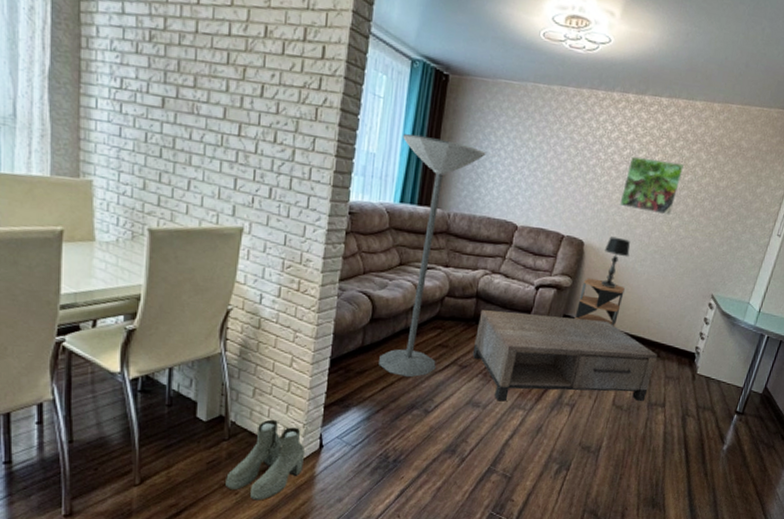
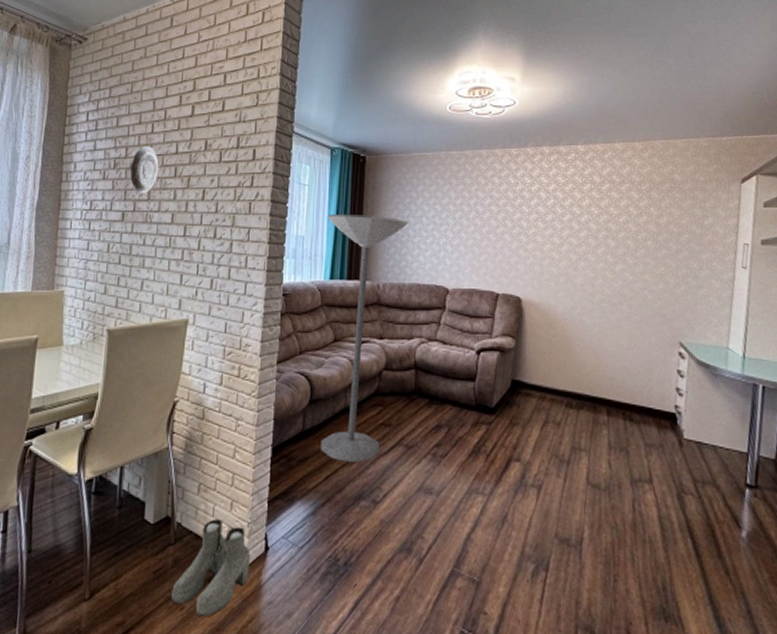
decorative plate: none [170,18,208,79] -> present [129,145,159,193]
coffee table: present [472,310,657,402] -> none [417,381,630,486]
side table: present [574,278,625,326] -> none [524,336,576,388]
table lamp: present [600,236,630,289] -> none [546,289,574,346]
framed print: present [619,156,684,216] -> none [552,205,615,260]

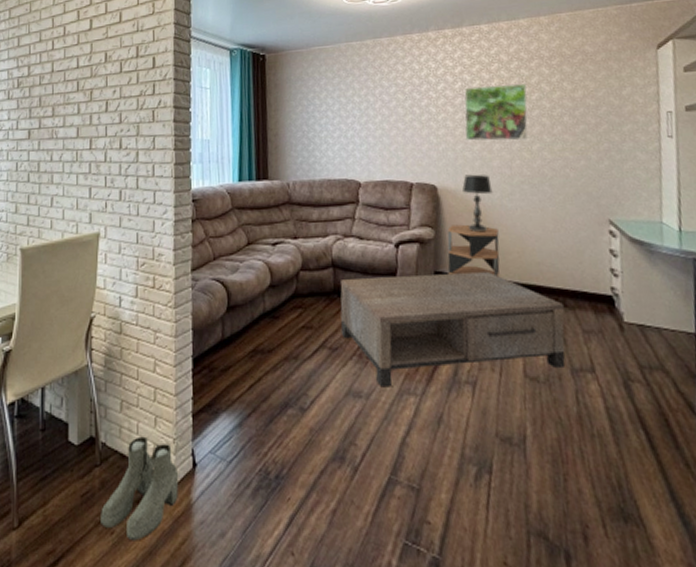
decorative plate: present [129,145,159,193] -> none [33,62,61,110]
floor lamp: present [321,213,408,463] -> none [232,113,314,370]
coffee table: none [417,381,630,486] -> present [340,272,566,388]
side table: none [524,336,576,388] -> present [447,224,500,276]
table lamp: none [546,289,574,346] -> present [462,174,493,233]
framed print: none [552,205,615,260] -> present [464,84,528,141]

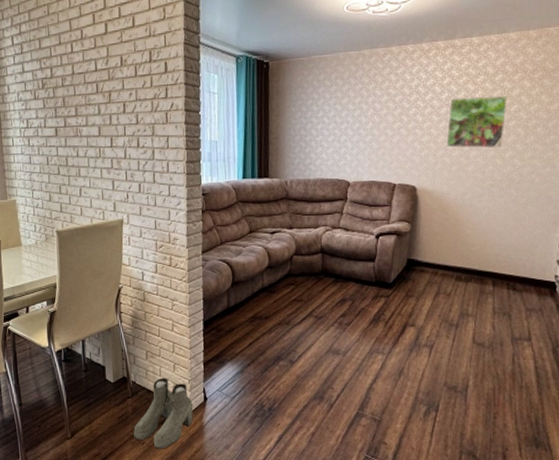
coffee table: present [340,272,566,388] -> none [325,260,513,348]
side table: present [447,224,500,276] -> none [419,220,466,264]
table lamp: present [462,174,493,233] -> none [439,177,465,228]

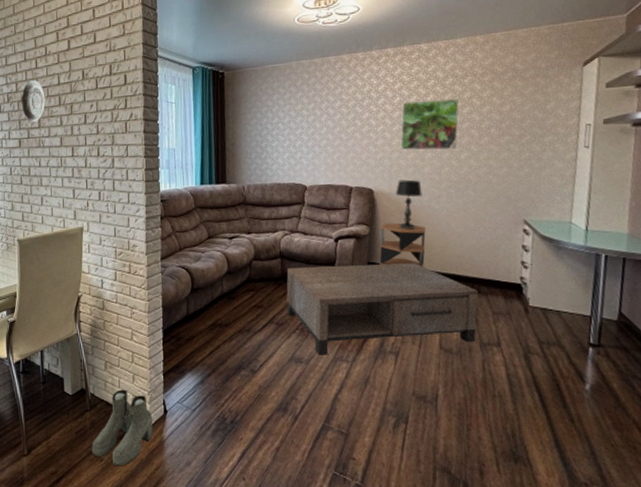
decorative plate: none [56,65,82,110] -> present [21,79,46,122]
coffee table: none [325,260,513,348] -> present [286,263,478,355]
side table: none [419,220,466,264] -> present [379,222,426,267]
table lamp: none [439,177,465,228] -> present [396,179,423,230]

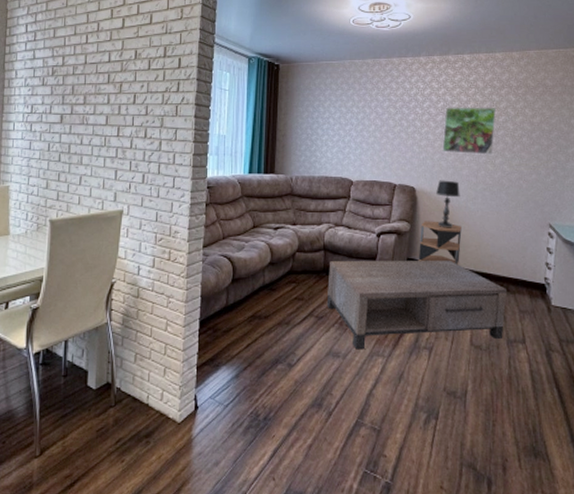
decorative plate: present [21,79,46,122] -> none [66,54,94,98]
boots: present [92,389,153,467] -> none [113,383,181,468]

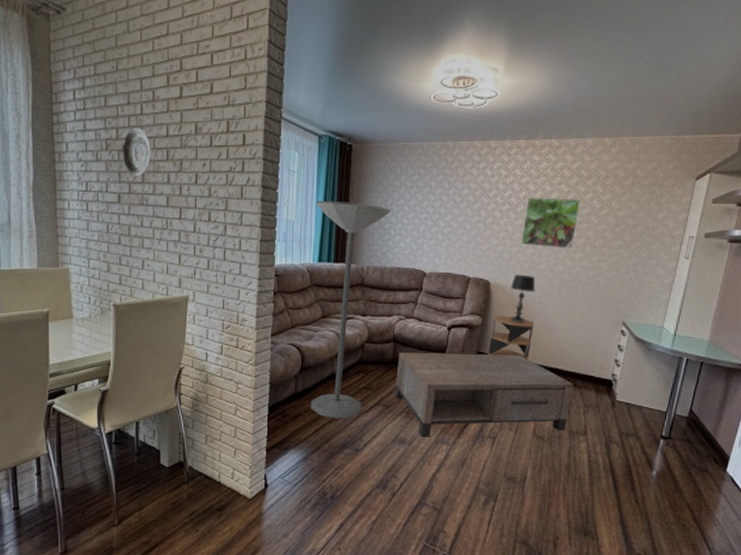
decorative plate: none [66,54,94,98] -> present [122,127,151,176]
floor lamp: none [243,115,317,333] -> present [311,200,391,419]

